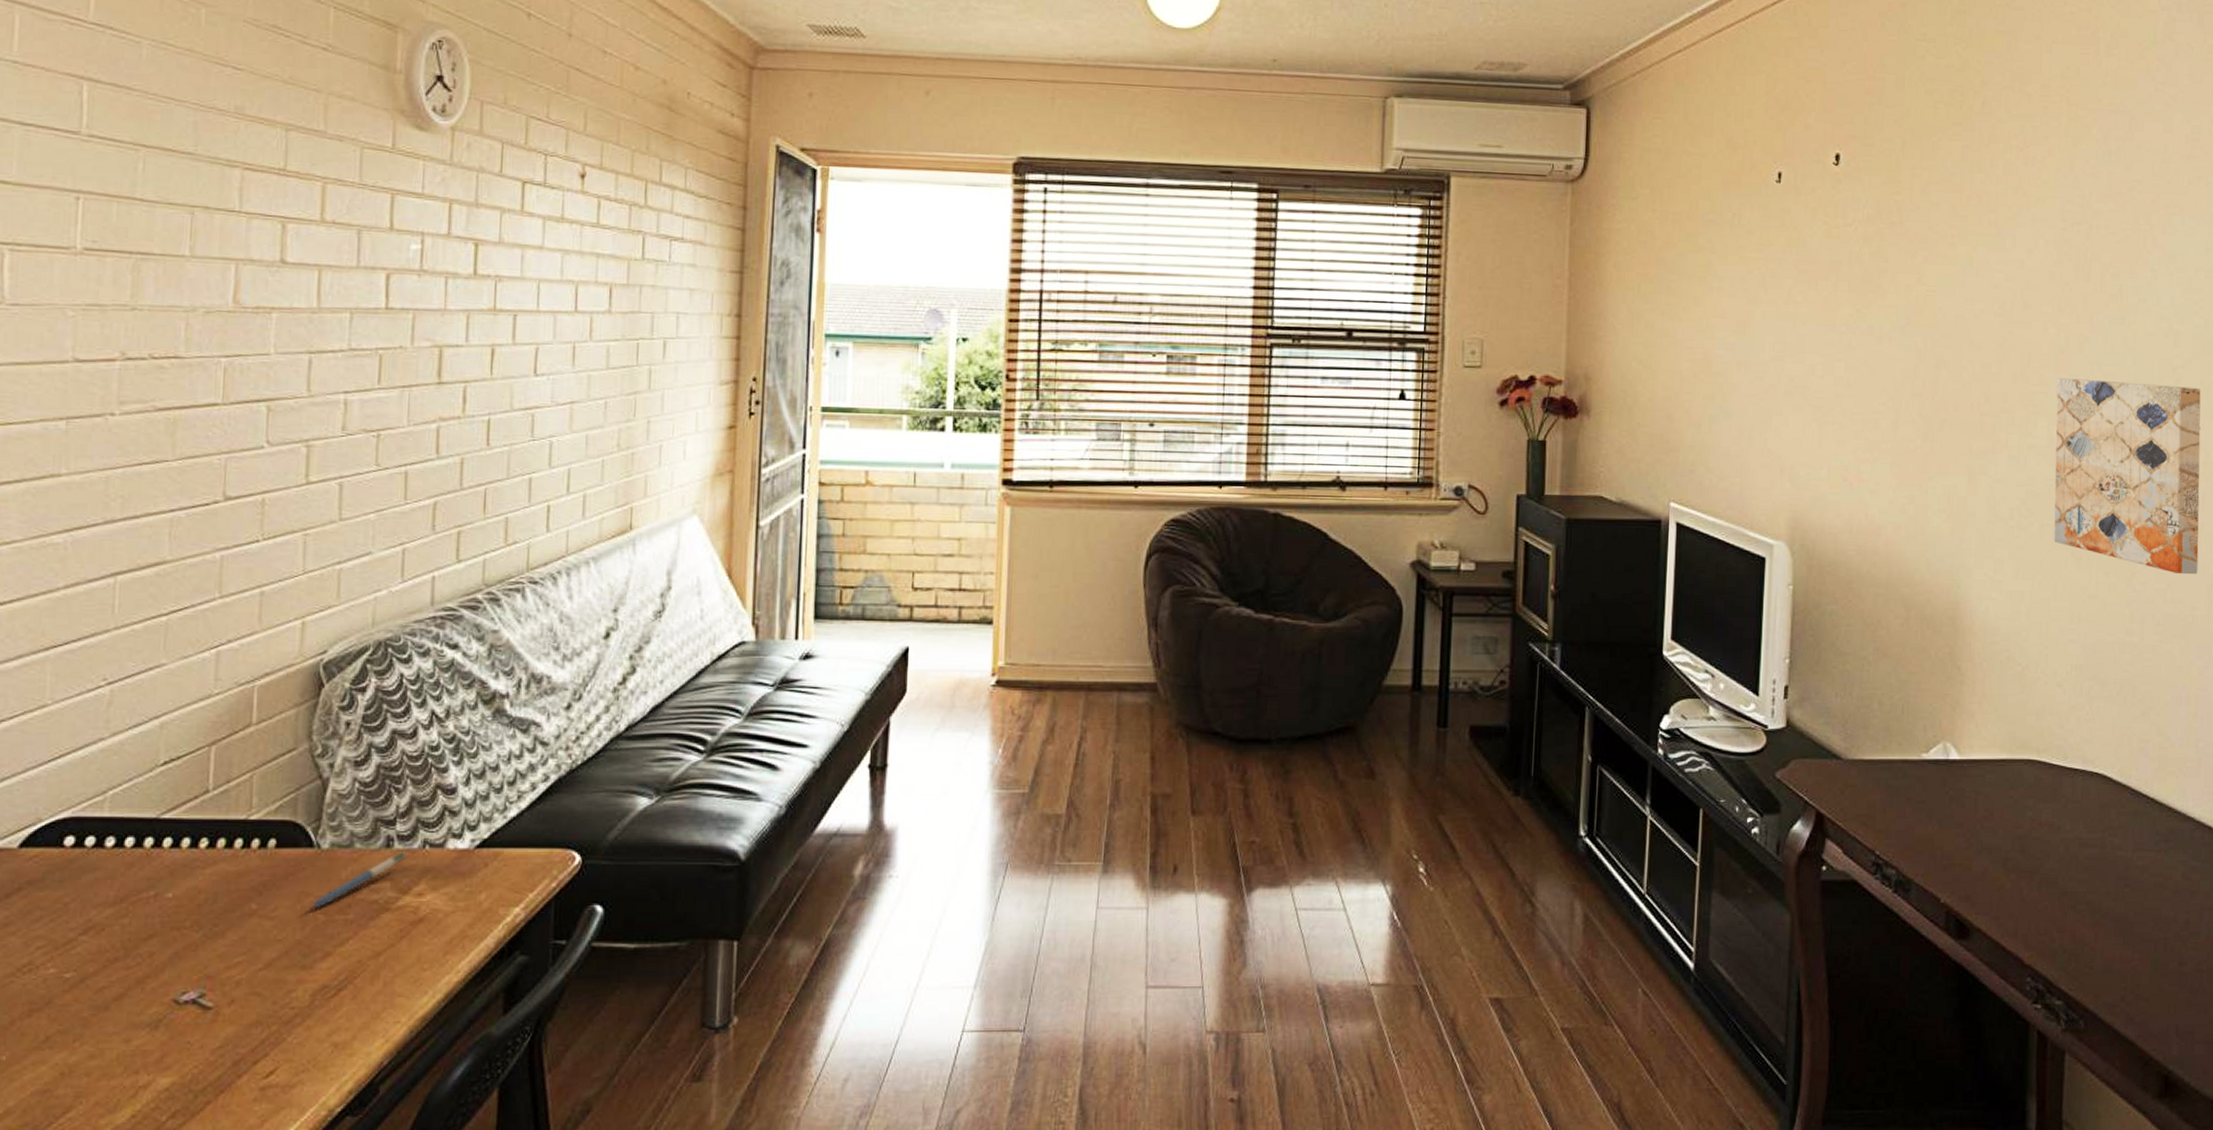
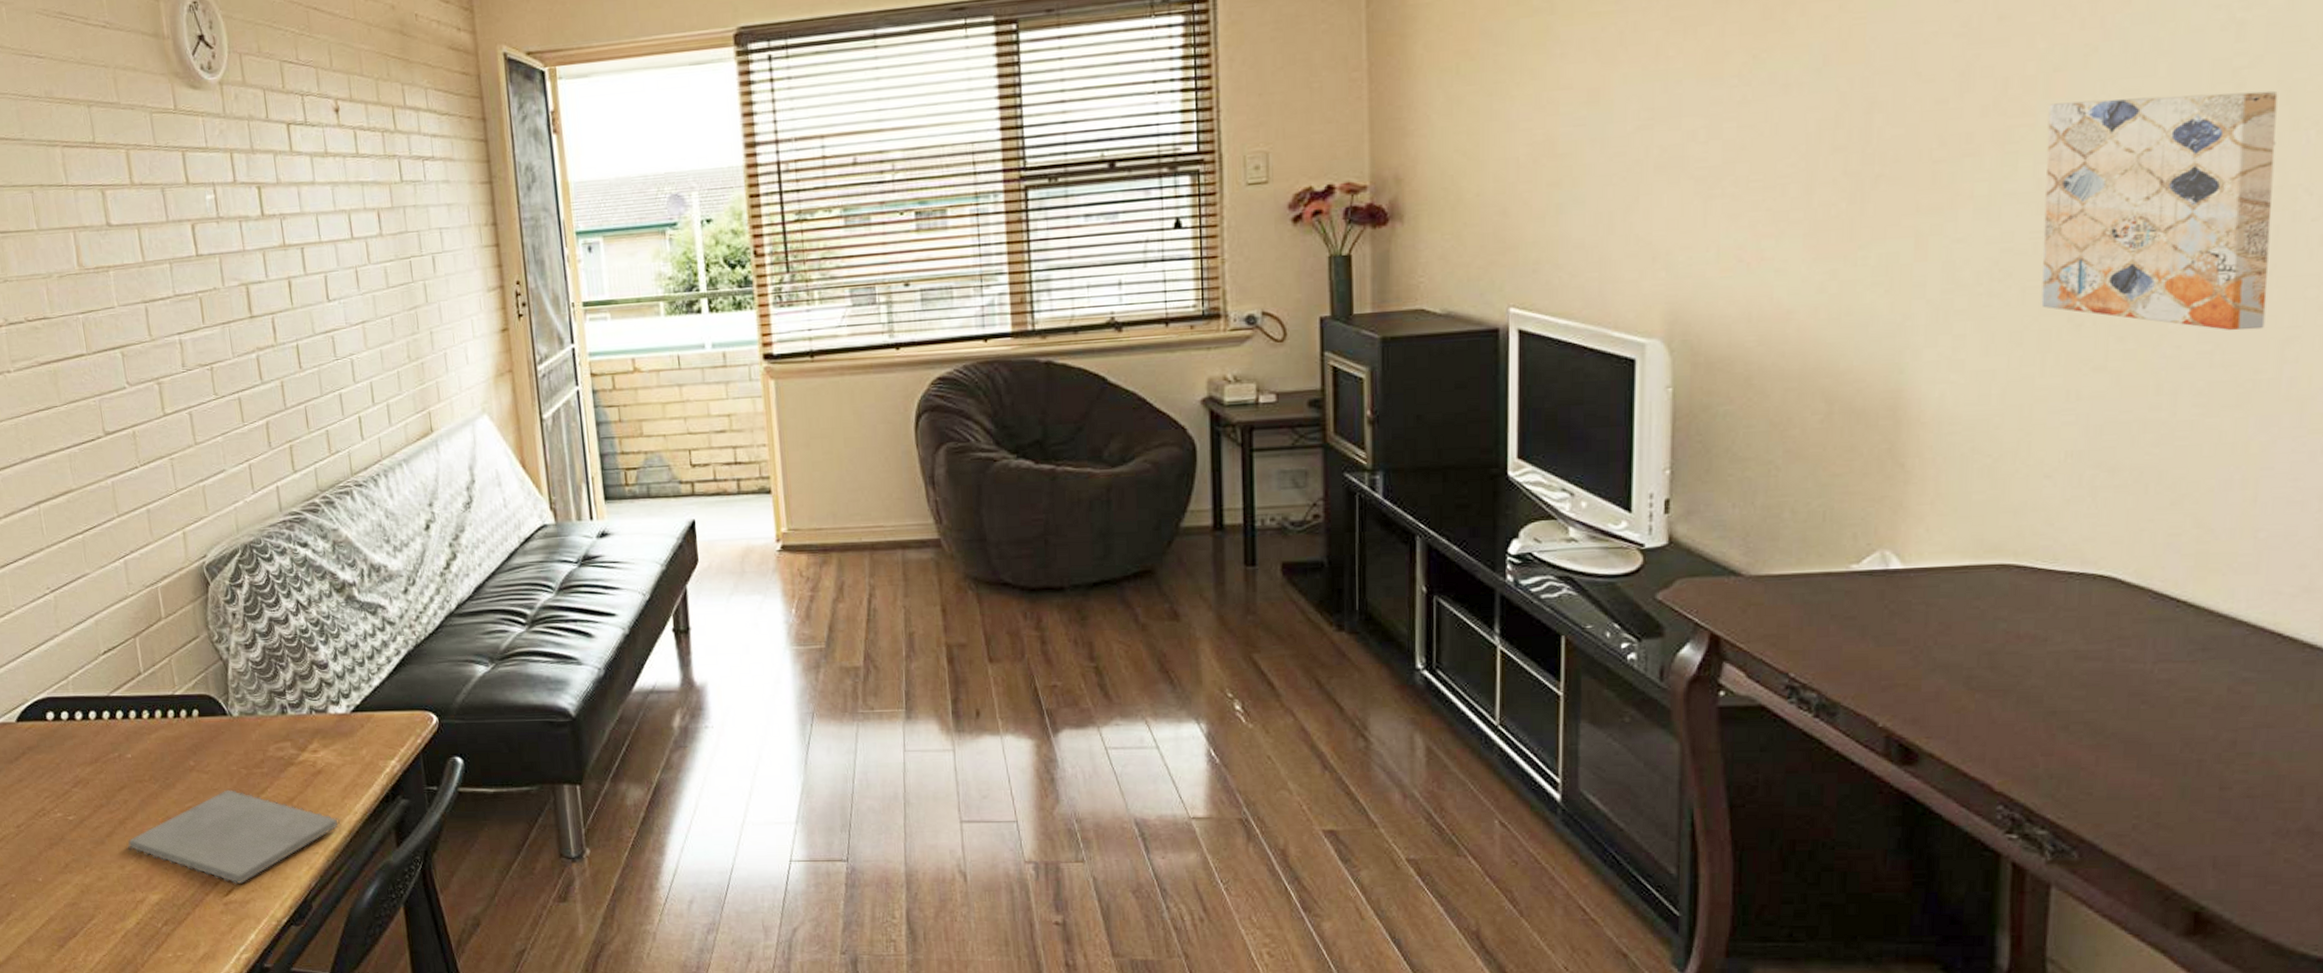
notepad: none [141,940,437,1064] -> present [128,789,341,885]
pen: present [311,852,409,909] -> none [234,717,300,764]

